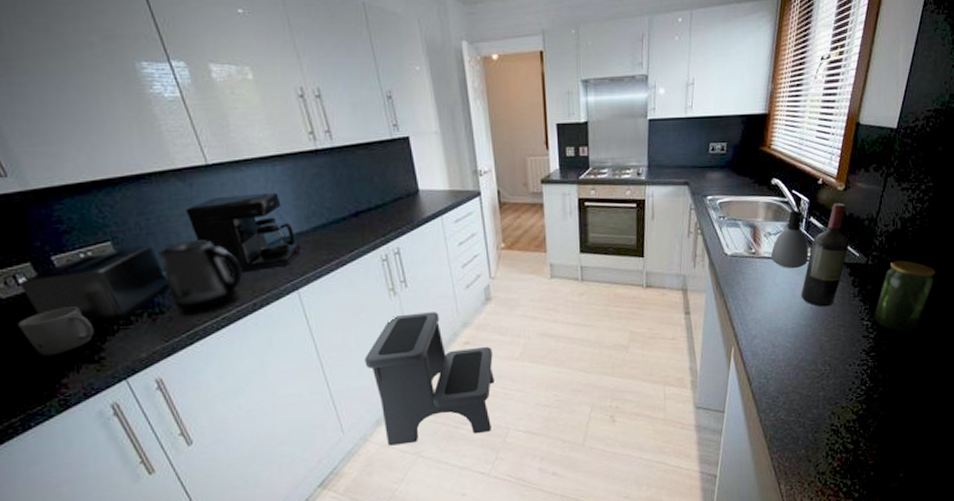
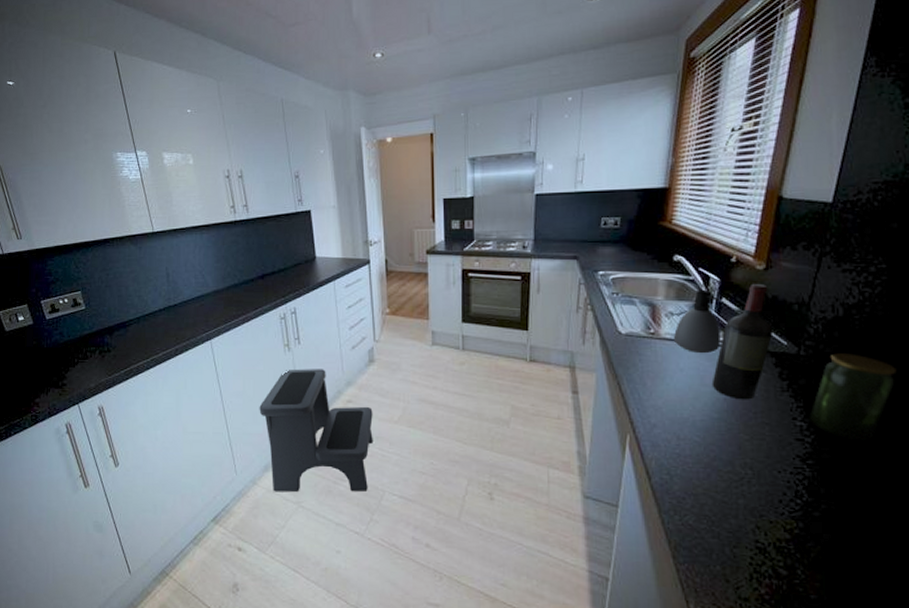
mug: present [17,306,94,357] -> none [13,341,61,380]
toaster: present [19,244,169,326] -> none [18,295,116,357]
kettle: present [158,240,243,316] -> none [112,293,171,355]
coffee maker: present [186,192,301,275] -> none [135,256,216,324]

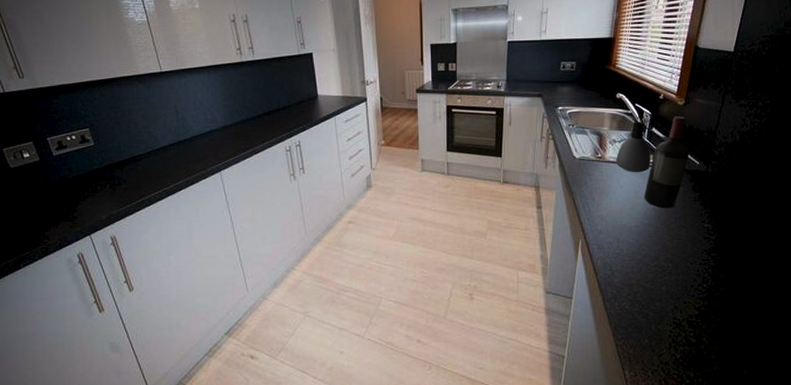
step stool: present [259,369,373,493] -> none [268,195,371,305]
jar: present [808,353,897,442] -> none [713,170,775,237]

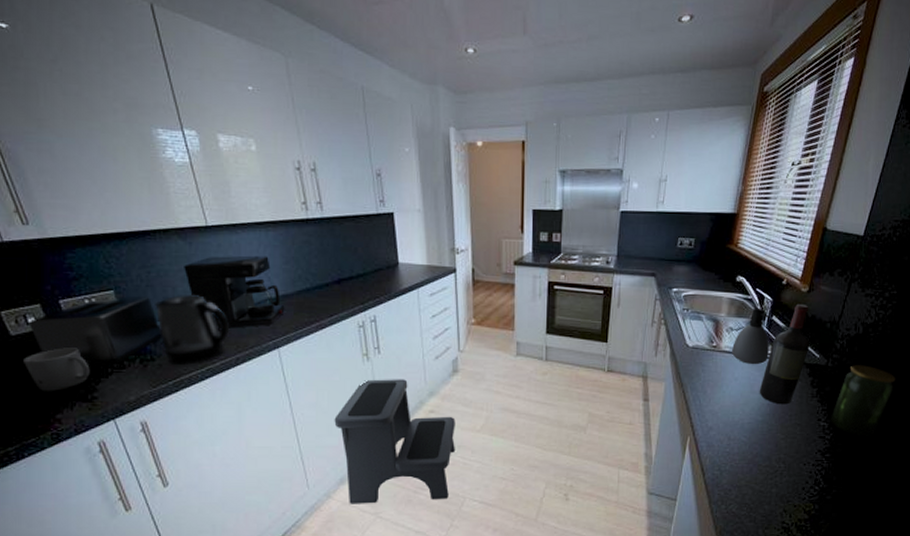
mug: none [19,176,71,214] -> present [22,348,90,392]
toaster: none [24,131,126,192] -> present [28,295,161,367]
kettle: none [121,129,181,188] -> present [155,295,230,365]
coffee maker: none [144,94,225,158] -> present [184,255,285,330]
step stool: none [268,195,371,305] -> present [334,379,456,504]
jar: none [713,170,775,237] -> present [830,365,896,437]

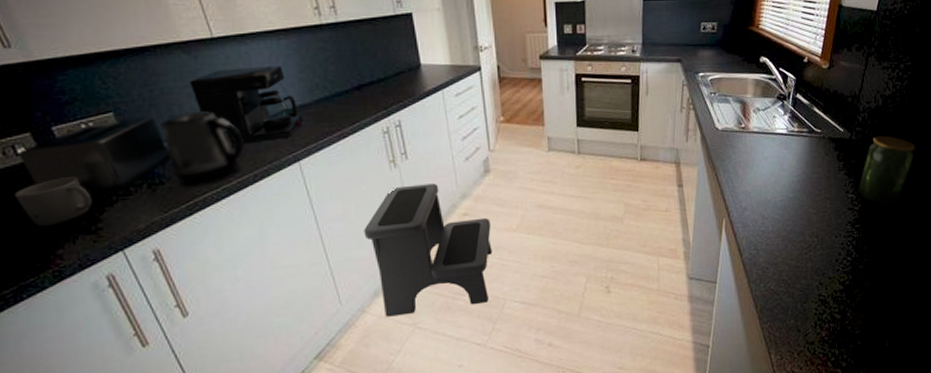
soap dispenser: present [731,307,771,365] -> none [759,87,796,144]
wine bottle: present [759,303,810,405] -> none [788,80,834,180]

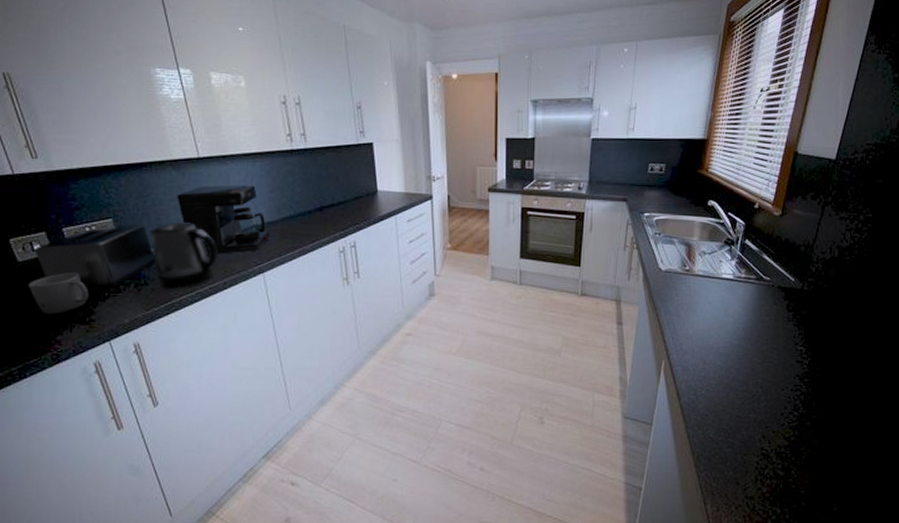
step stool: present [364,183,492,317] -> none [315,302,432,425]
jar: present [857,136,916,206] -> none [807,289,874,362]

